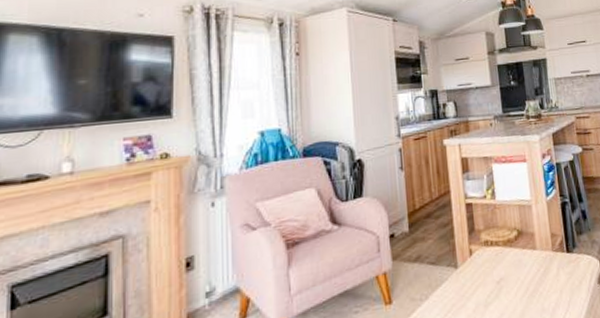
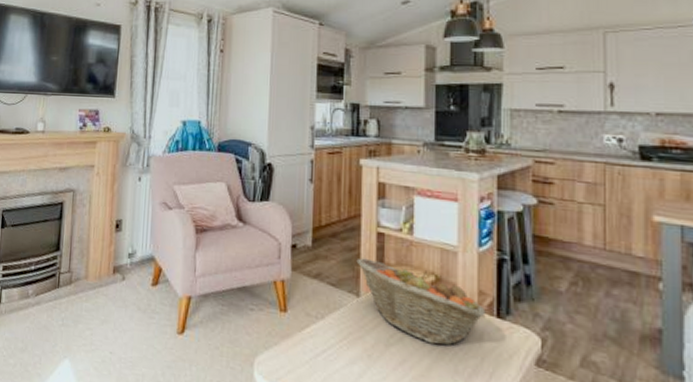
fruit basket: none [451,228,559,293] -> present [356,258,486,346]

